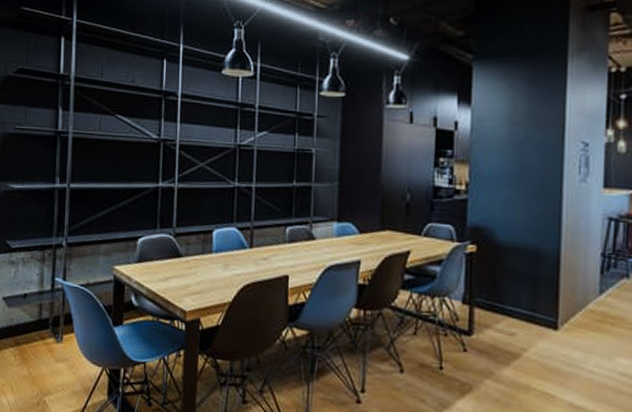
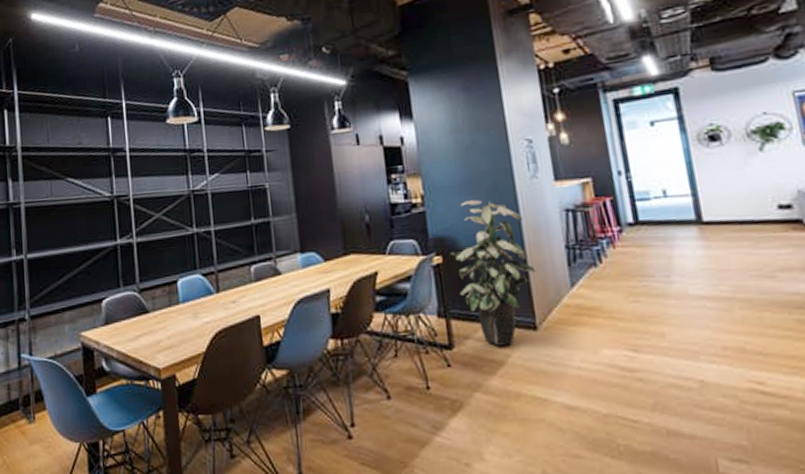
indoor plant: none [485,194,568,341] -> present [450,199,536,346]

